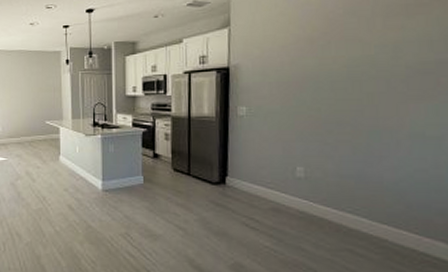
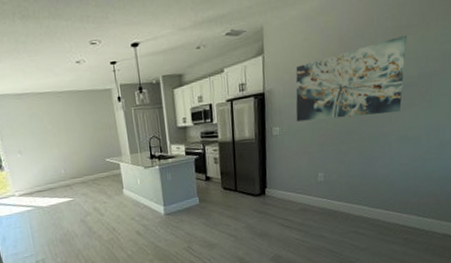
wall art: none [267,14,416,104] -> present [296,34,407,122]

